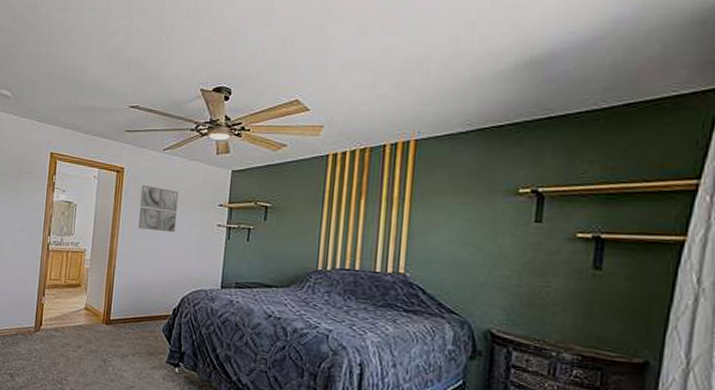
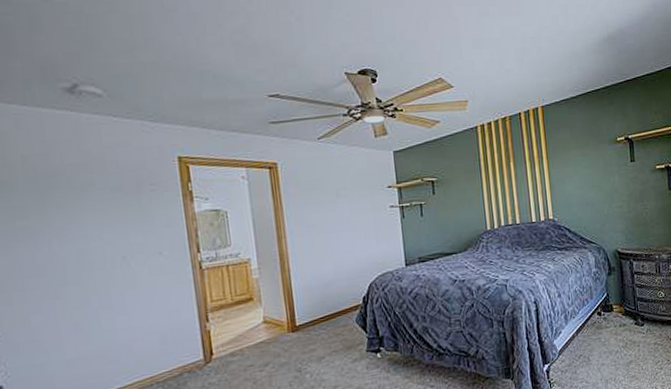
wall art: present [139,184,179,233] -> none [302,177,349,225]

